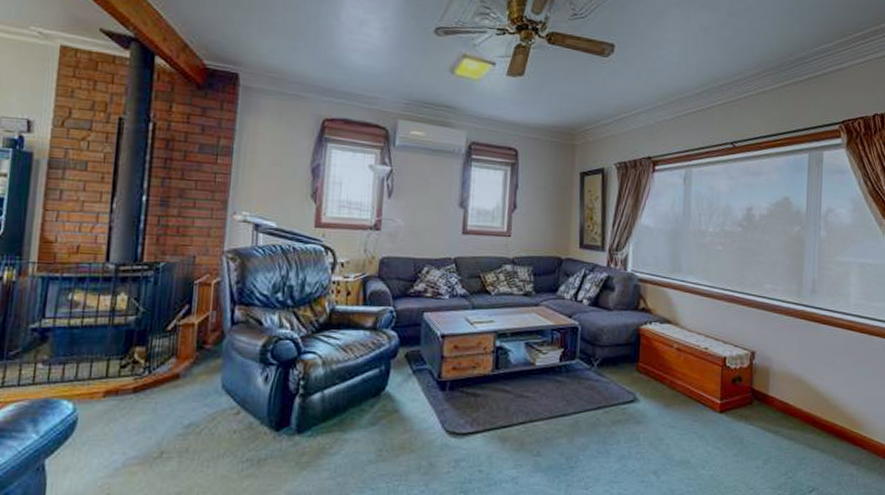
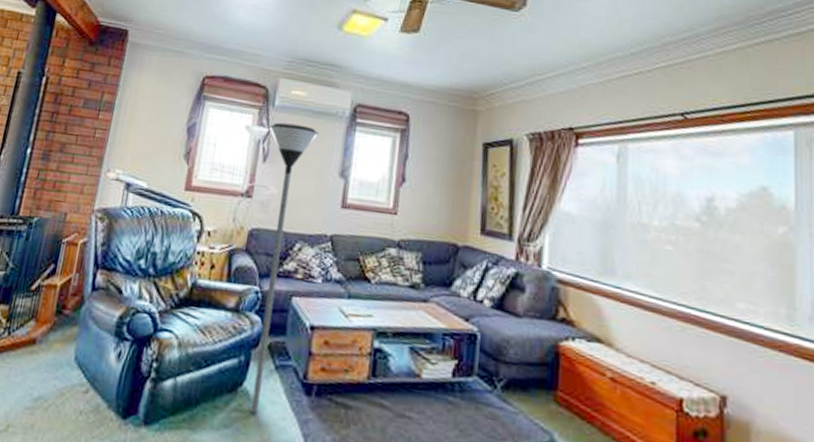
floor lamp: none [391,161,438,411] -> present [251,122,319,414]

